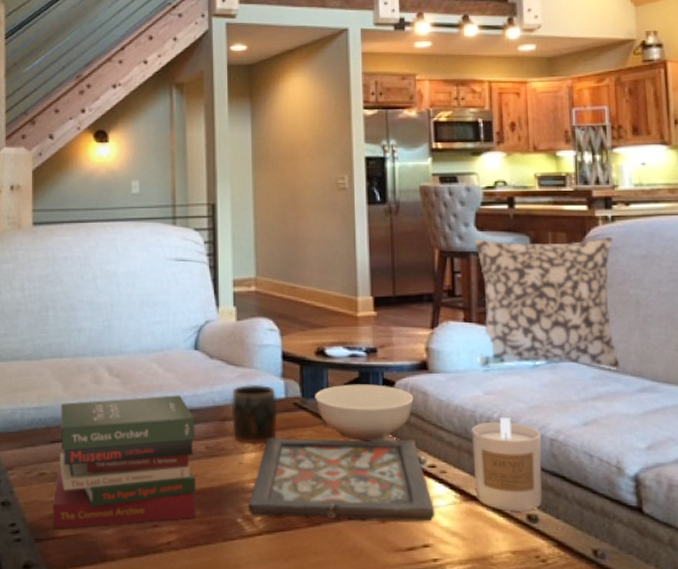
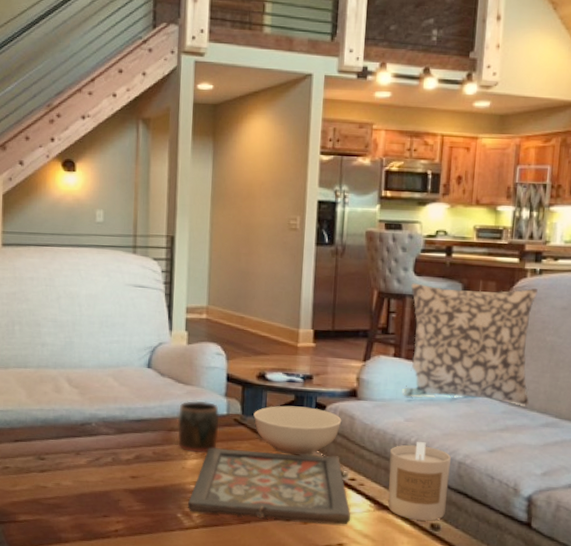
books: present [52,395,196,529] -> none [14,406,145,514]

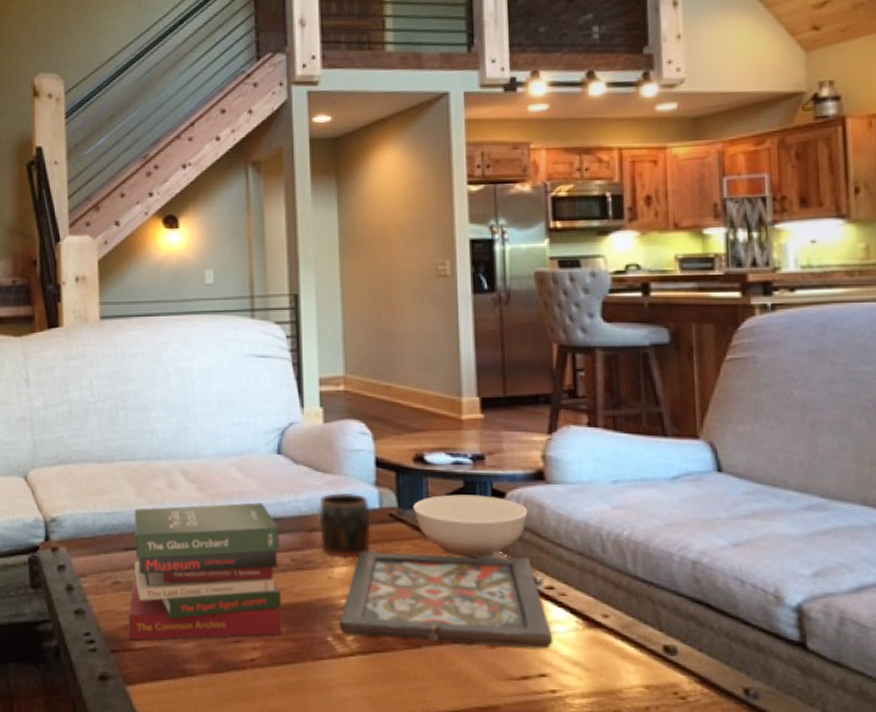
books: none [14,406,145,514] -> present [128,502,282,640]
candle: present [388,442,451,521] -> none [597,536,683,642]
pillow: present [404,283,539,405] -> none [600,329,781,482]

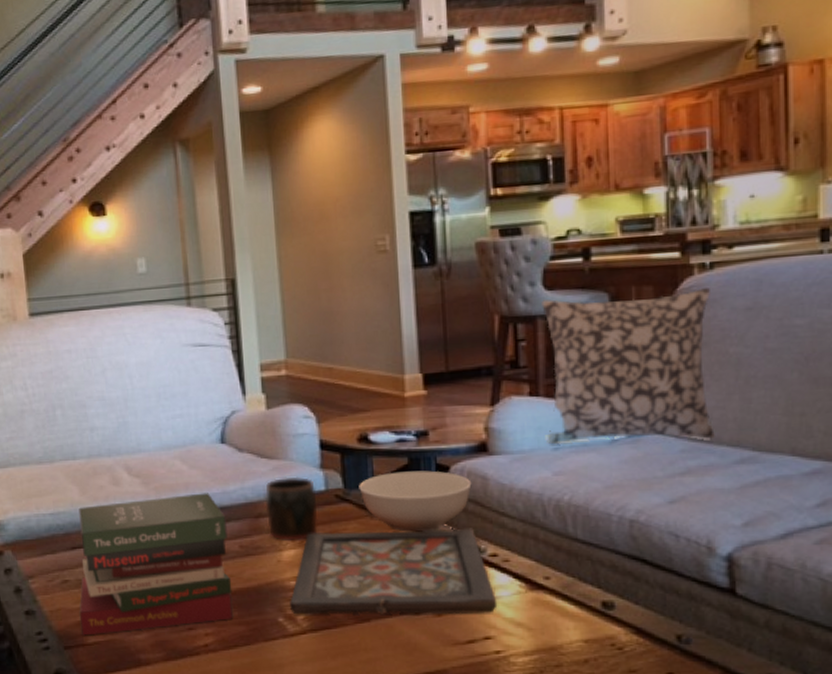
pillow: none [600,329,781,482] -> present [542,288,715,443]

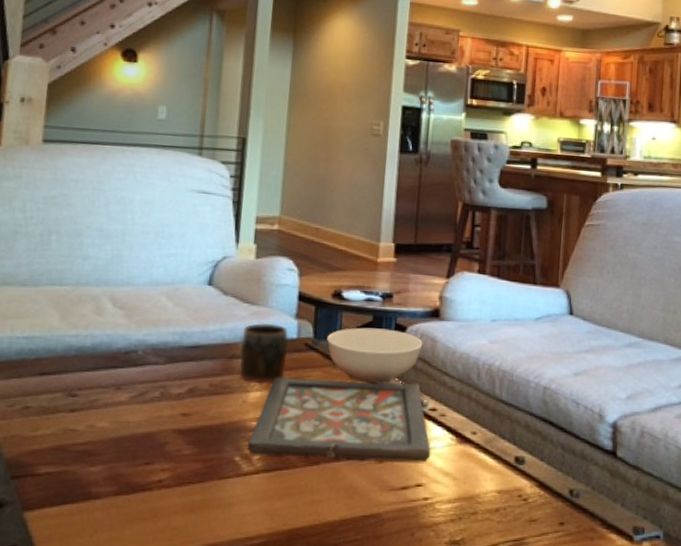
books: present [79,493,234,636] -> none [33,330,201,466]
pillow: present [542,288,715,443] -> none [488,195,620,325]

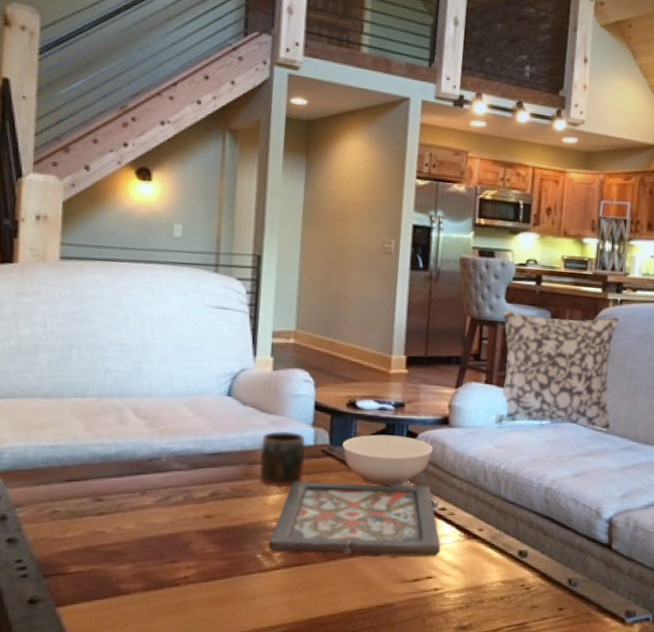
pillow: none [488,195,620,325] -> present [495,310,619,430]

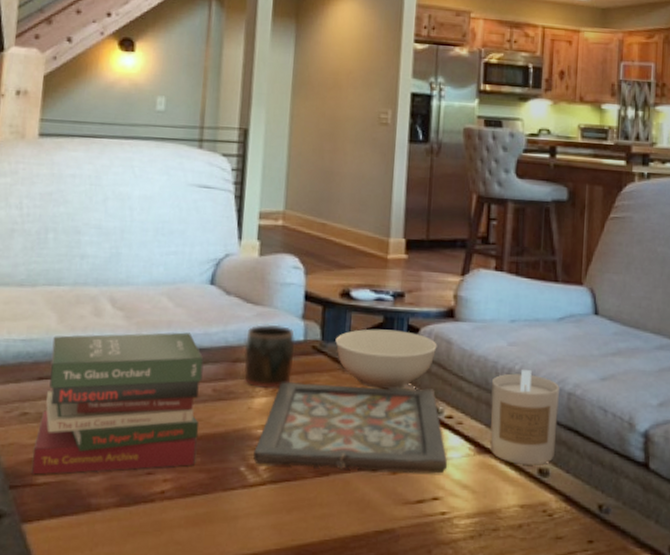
books: none [64,438,223,565] -> present [32,332,204,475]
candle: none [477,468,538,548] -> present [490,370,559,465]
pillow: present [495,310,619,430] -> none [507,186,647,325]

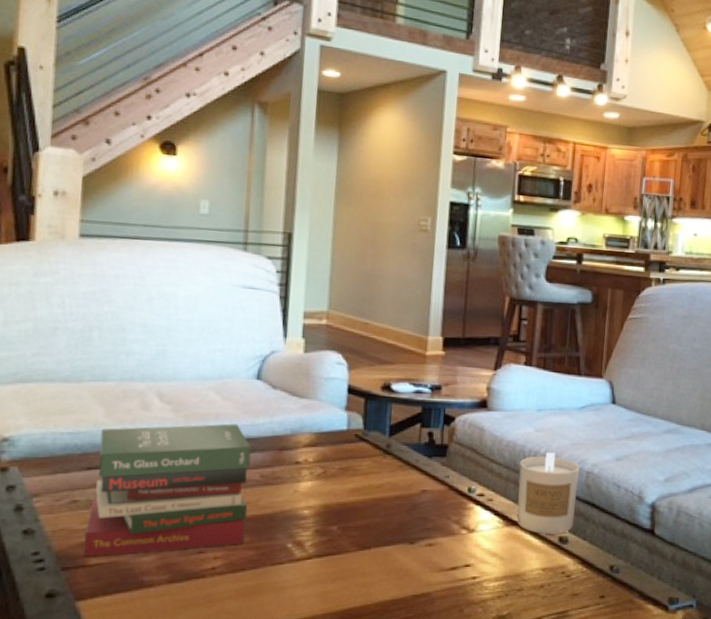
mug: present [243,324,295,388] -> none [289,415,339,473]
decorative tray: present [252,381,448,474] -> none [299,466,479,544]
bowl: present [335,329,437,389] -> none [376,418,471,472]

